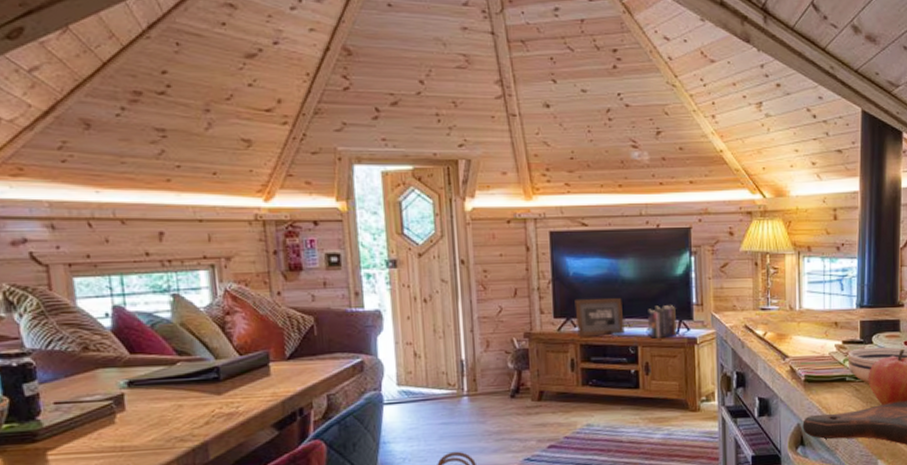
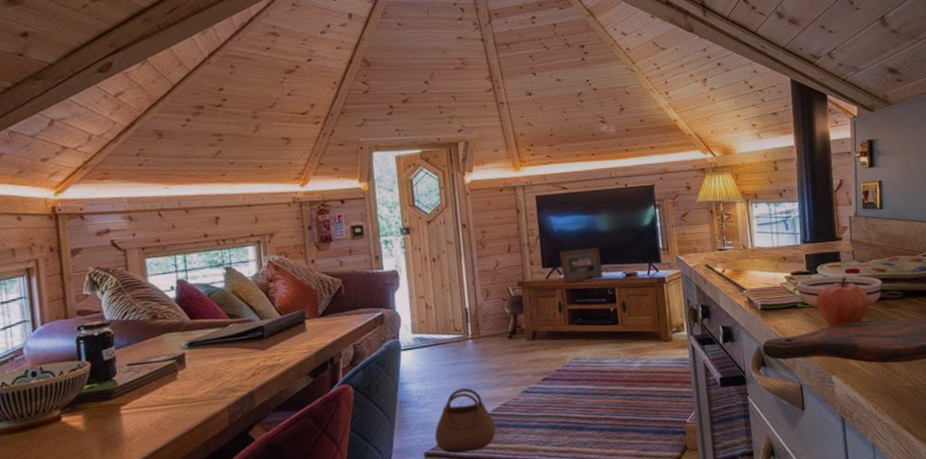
books: present [646,305,677,338] -> none [621,251,648,280]

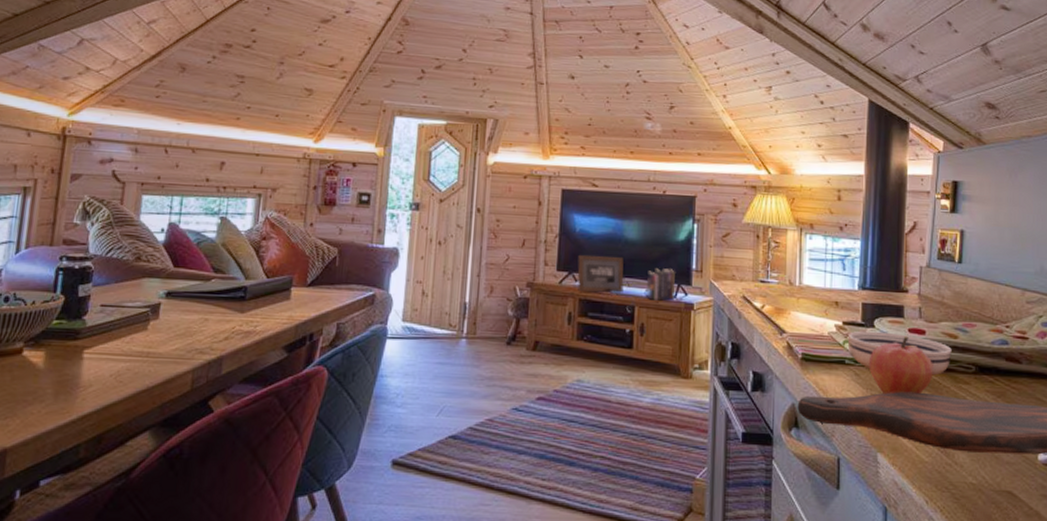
basket: present [435,387,496,453] -> none [406,392,476,468]
books: none [621,251,648,280] -> present [646,268,675,301]

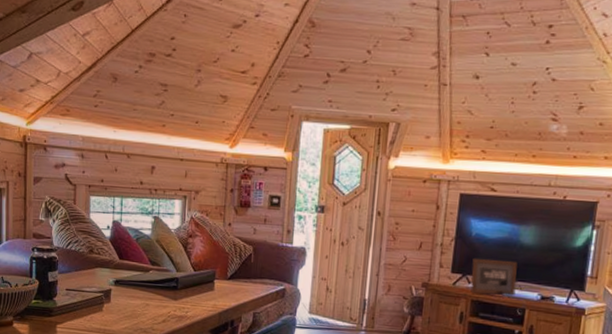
books: present [646,268,675,301] -> none [538,273,569,306]

